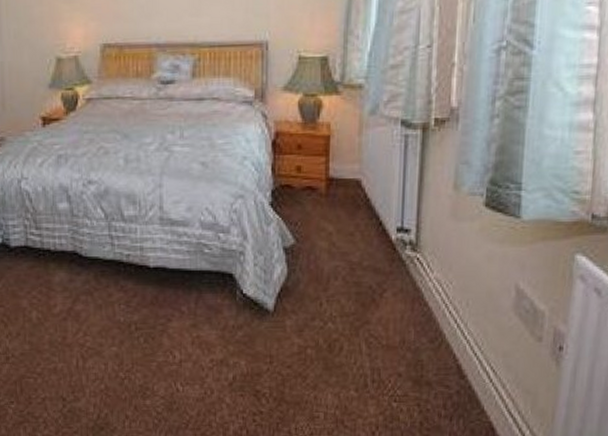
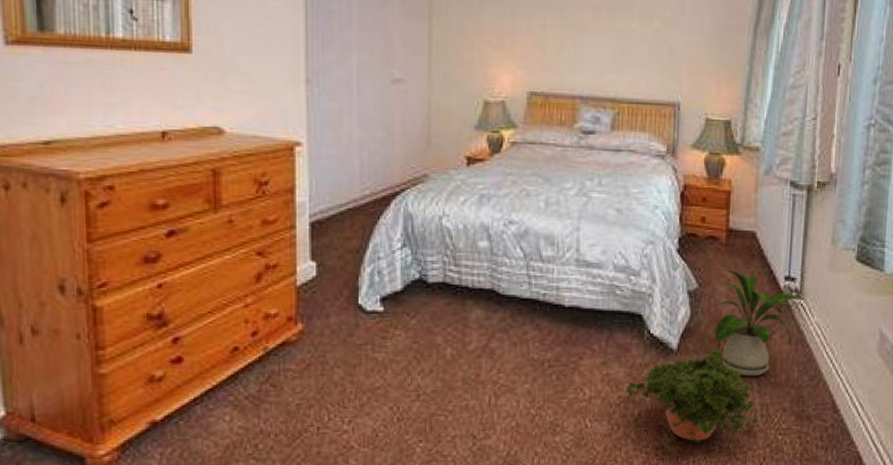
potted plant: none [216,308,371,420] -> present [623,348,760,454]
house plant: none [313,221,424,339] -> present [713,268,807,377]

